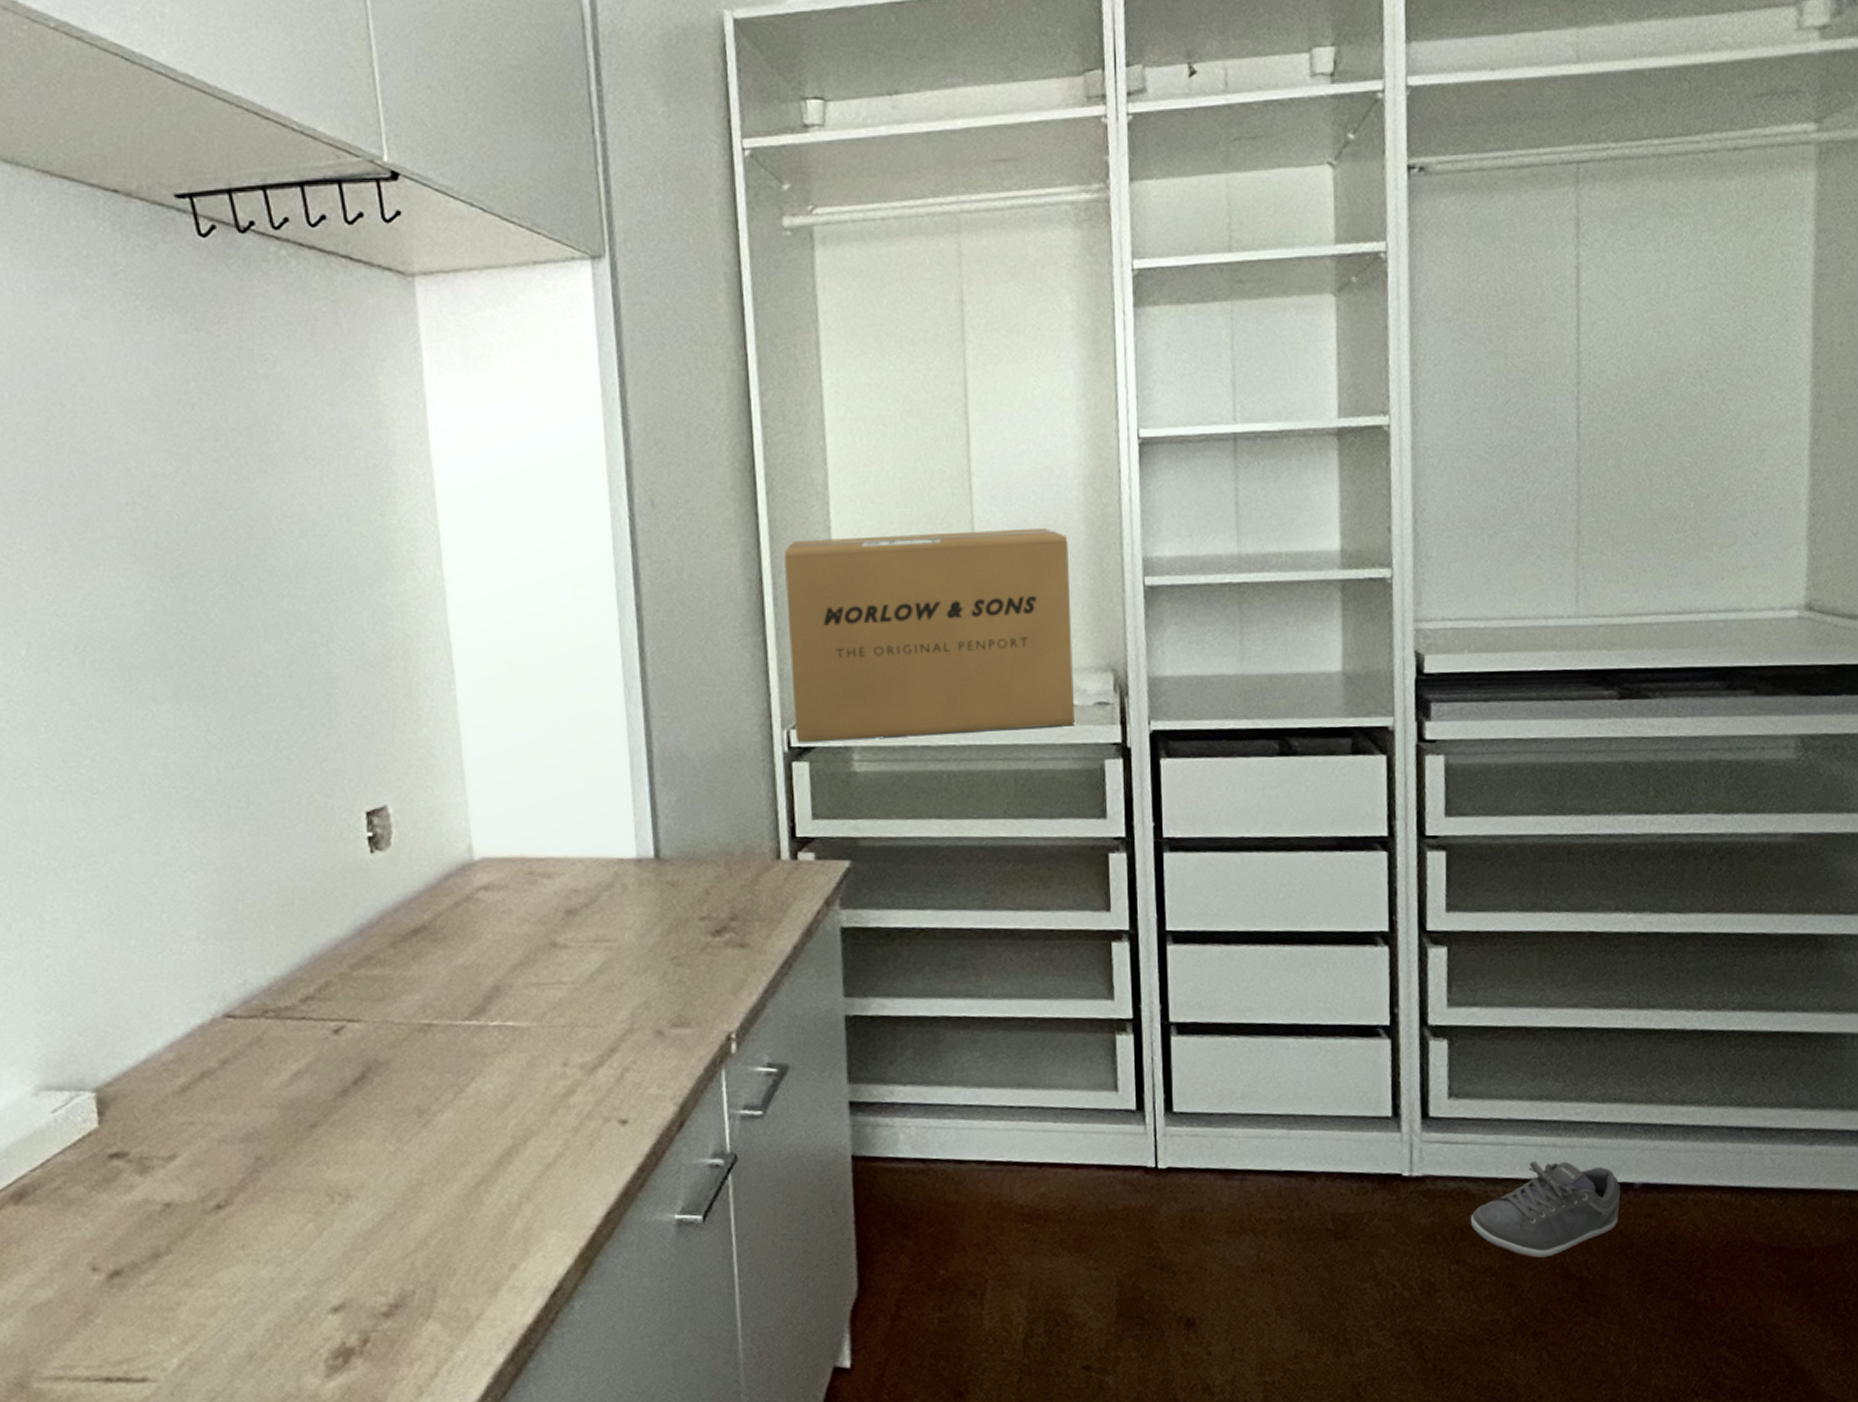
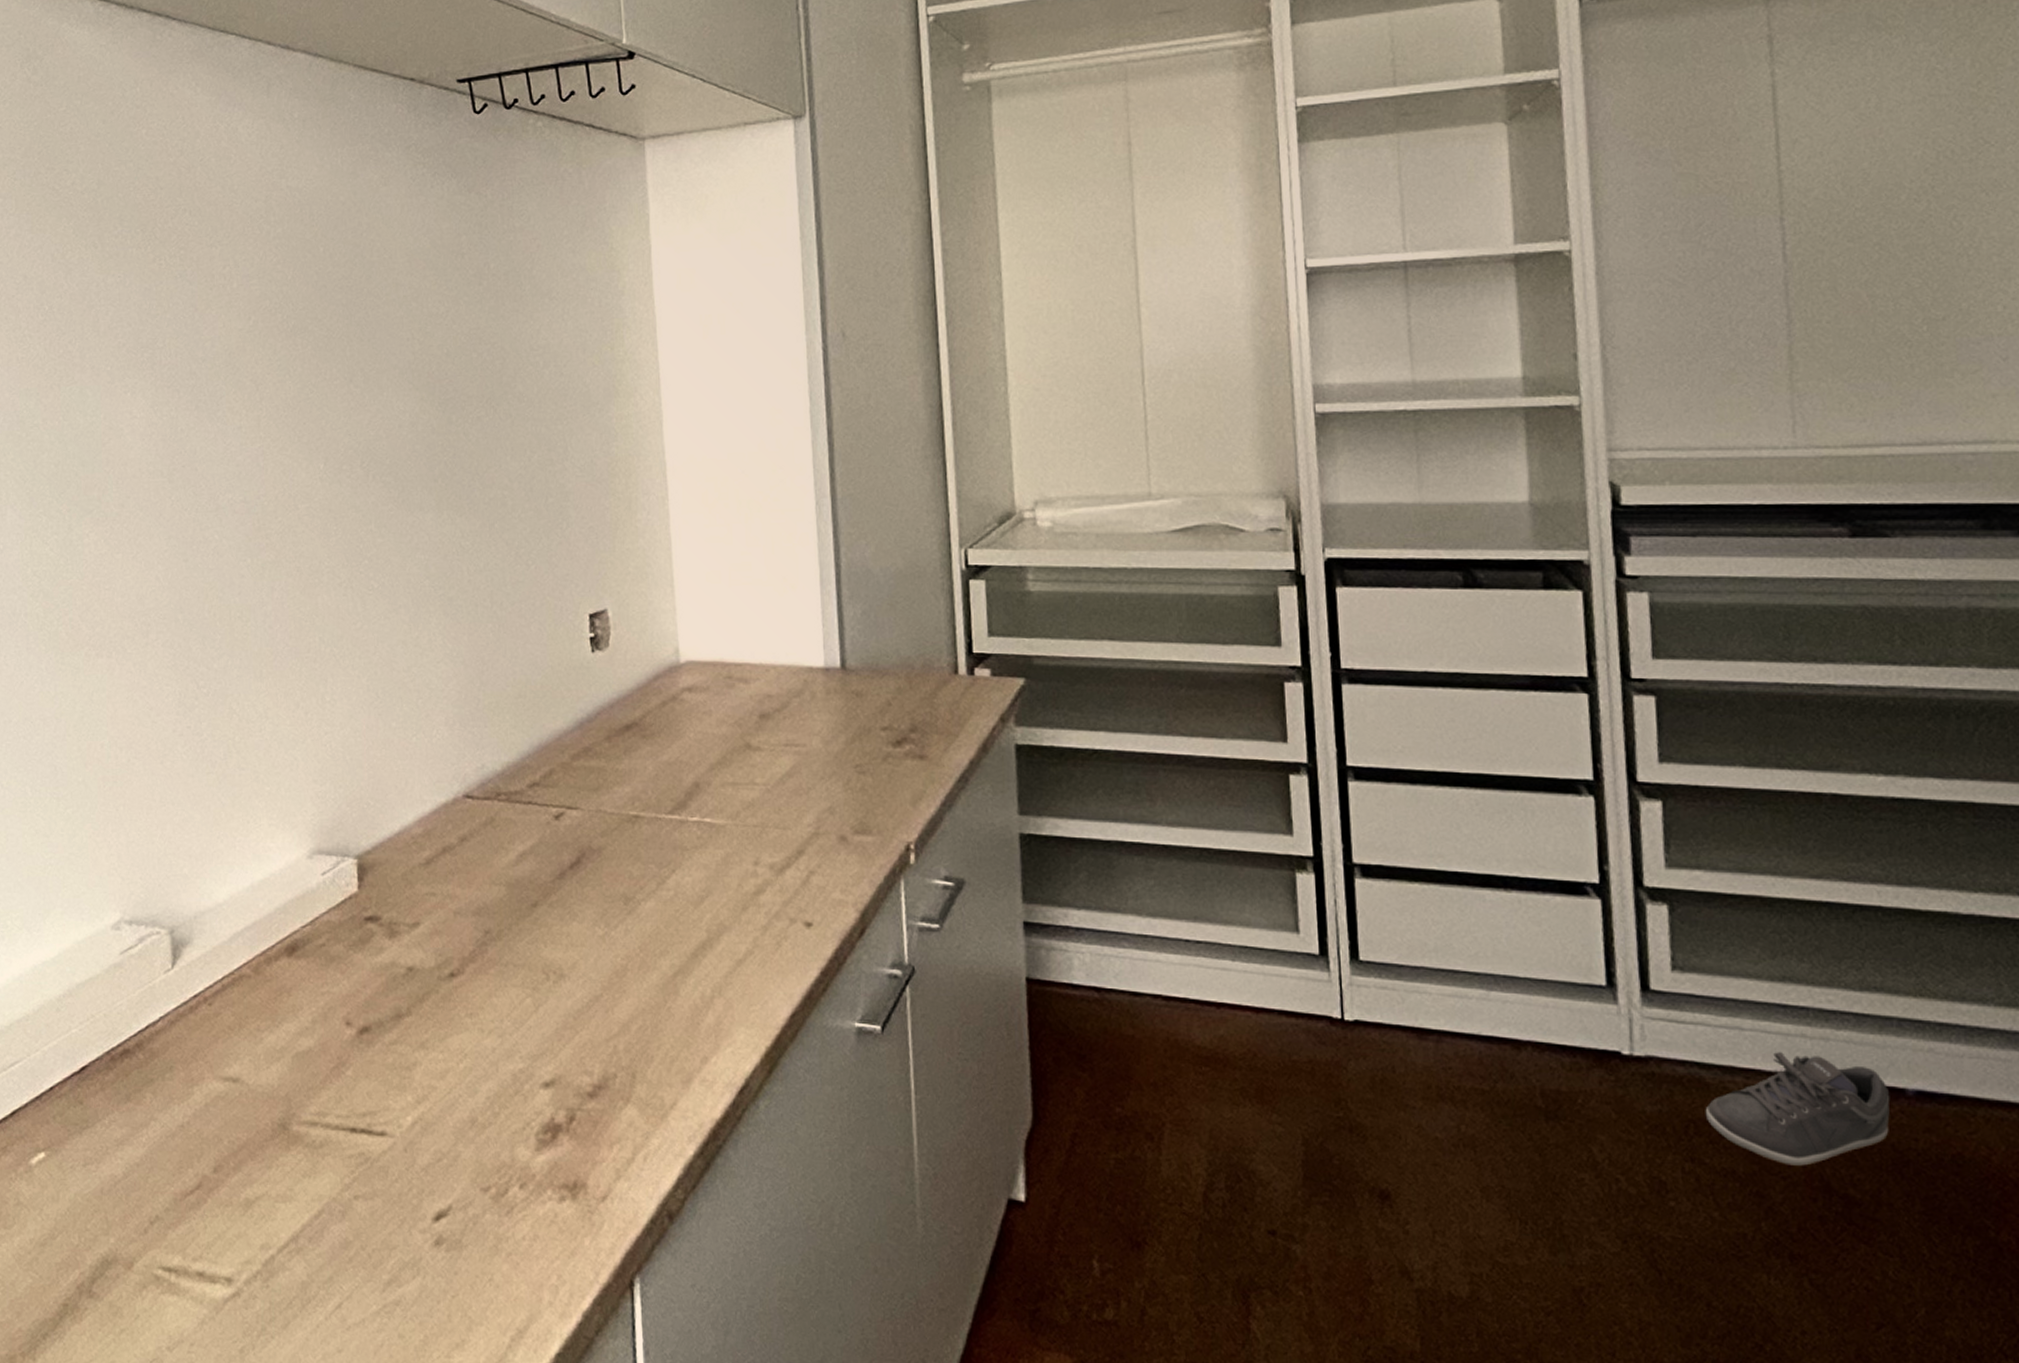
box: present [784,527,1074,743] -> none [963,355,1246,562]

